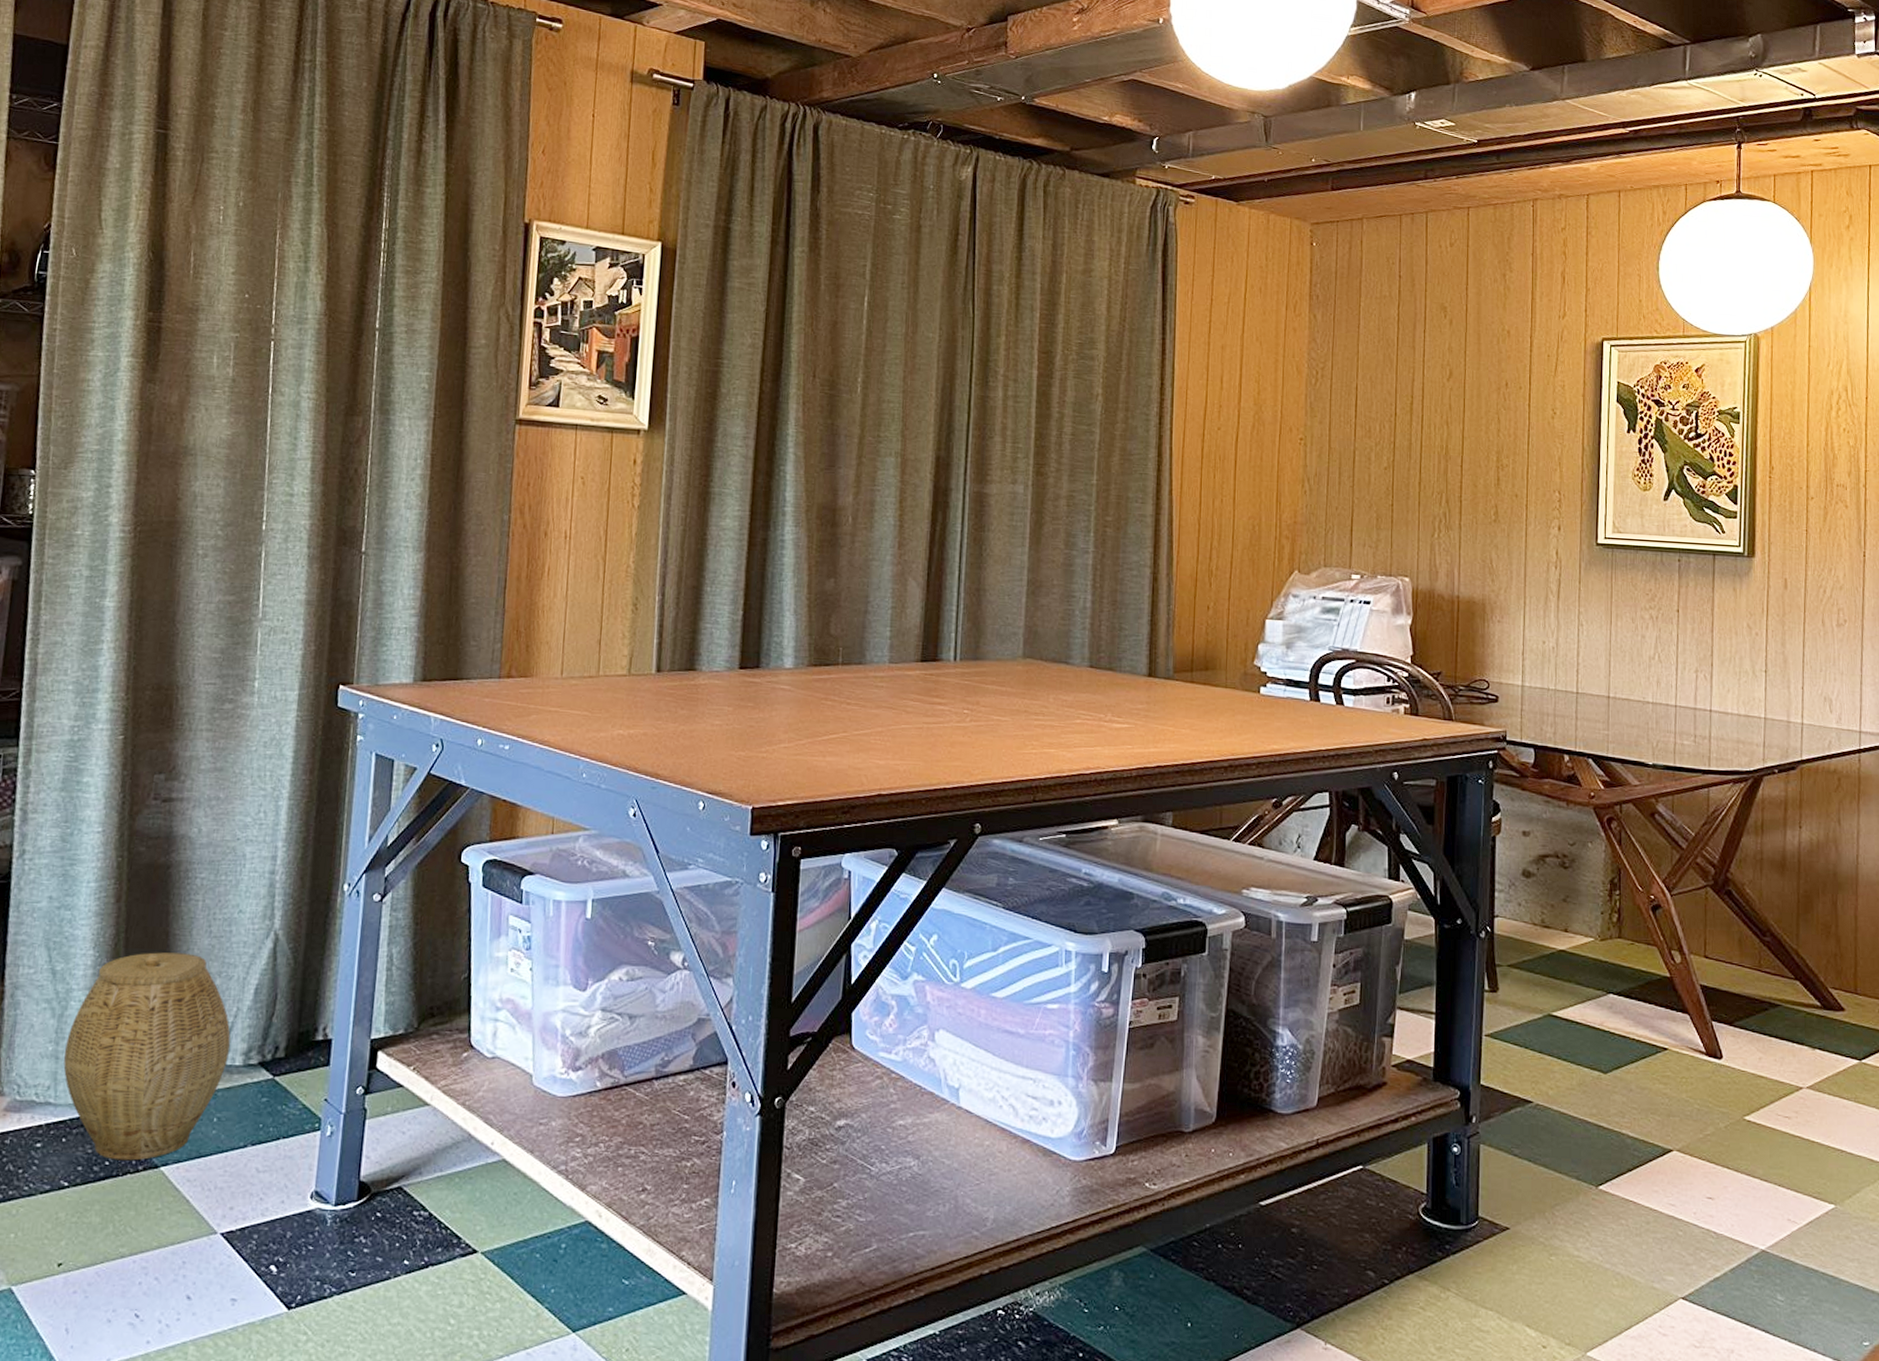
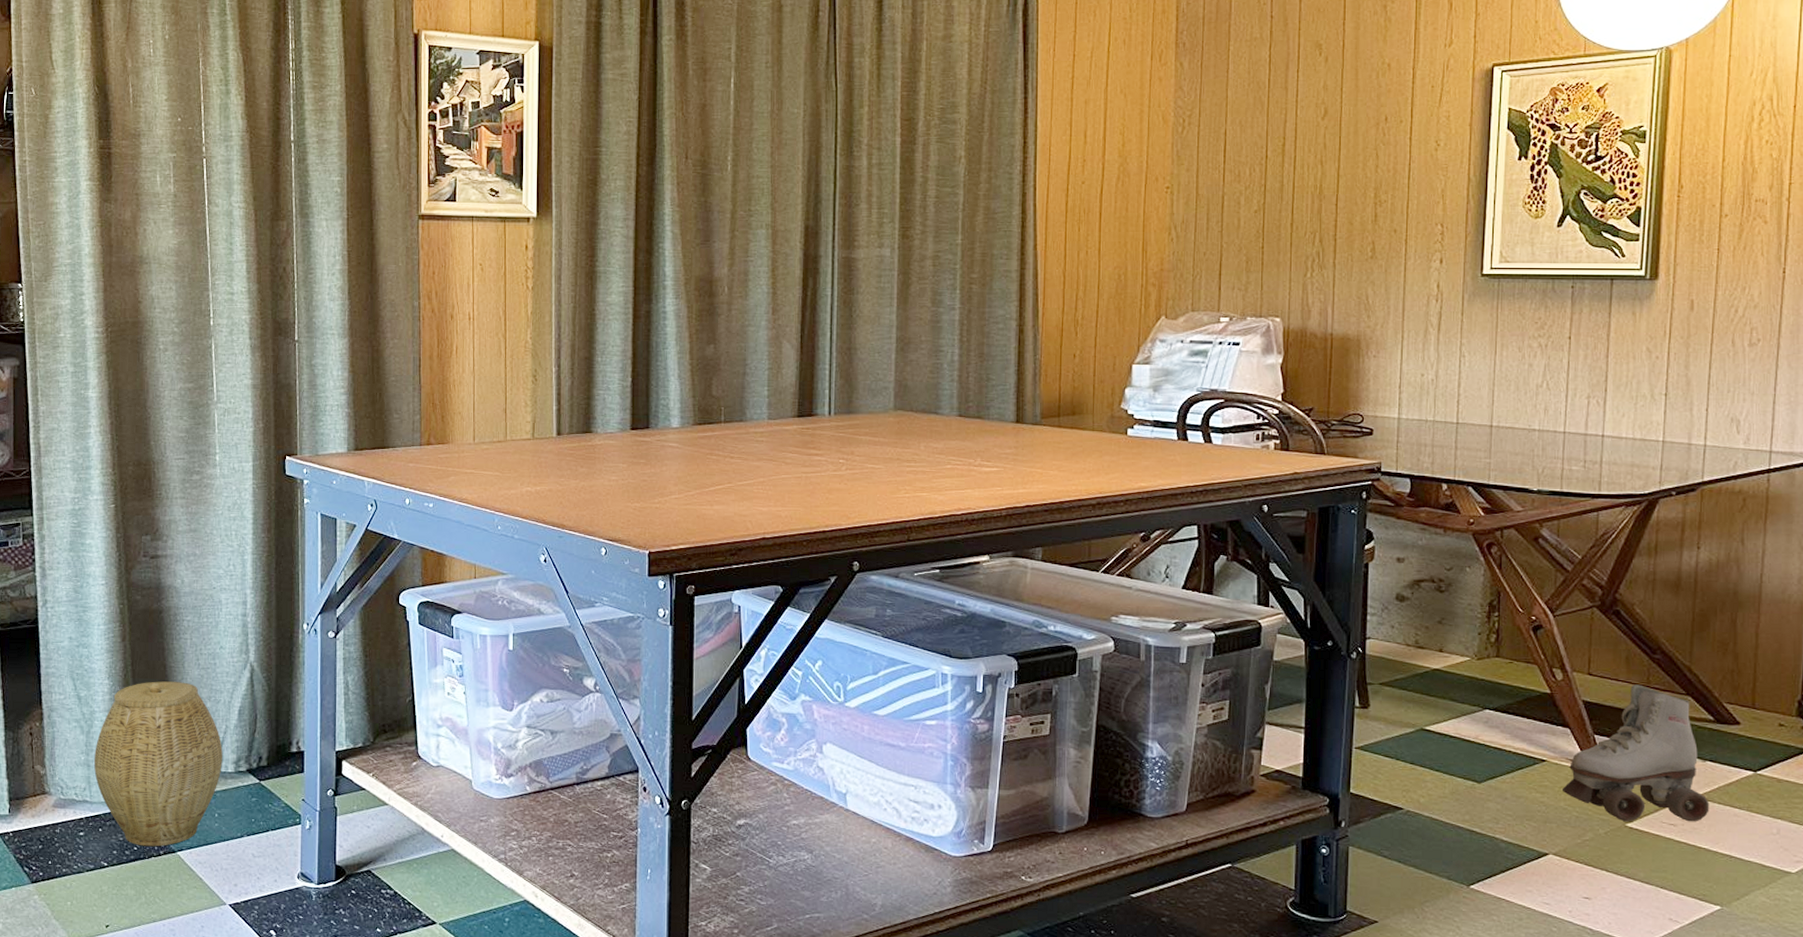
roller skate: none [1683,968,1820,1115] -> present [1561,684,1709,822]

